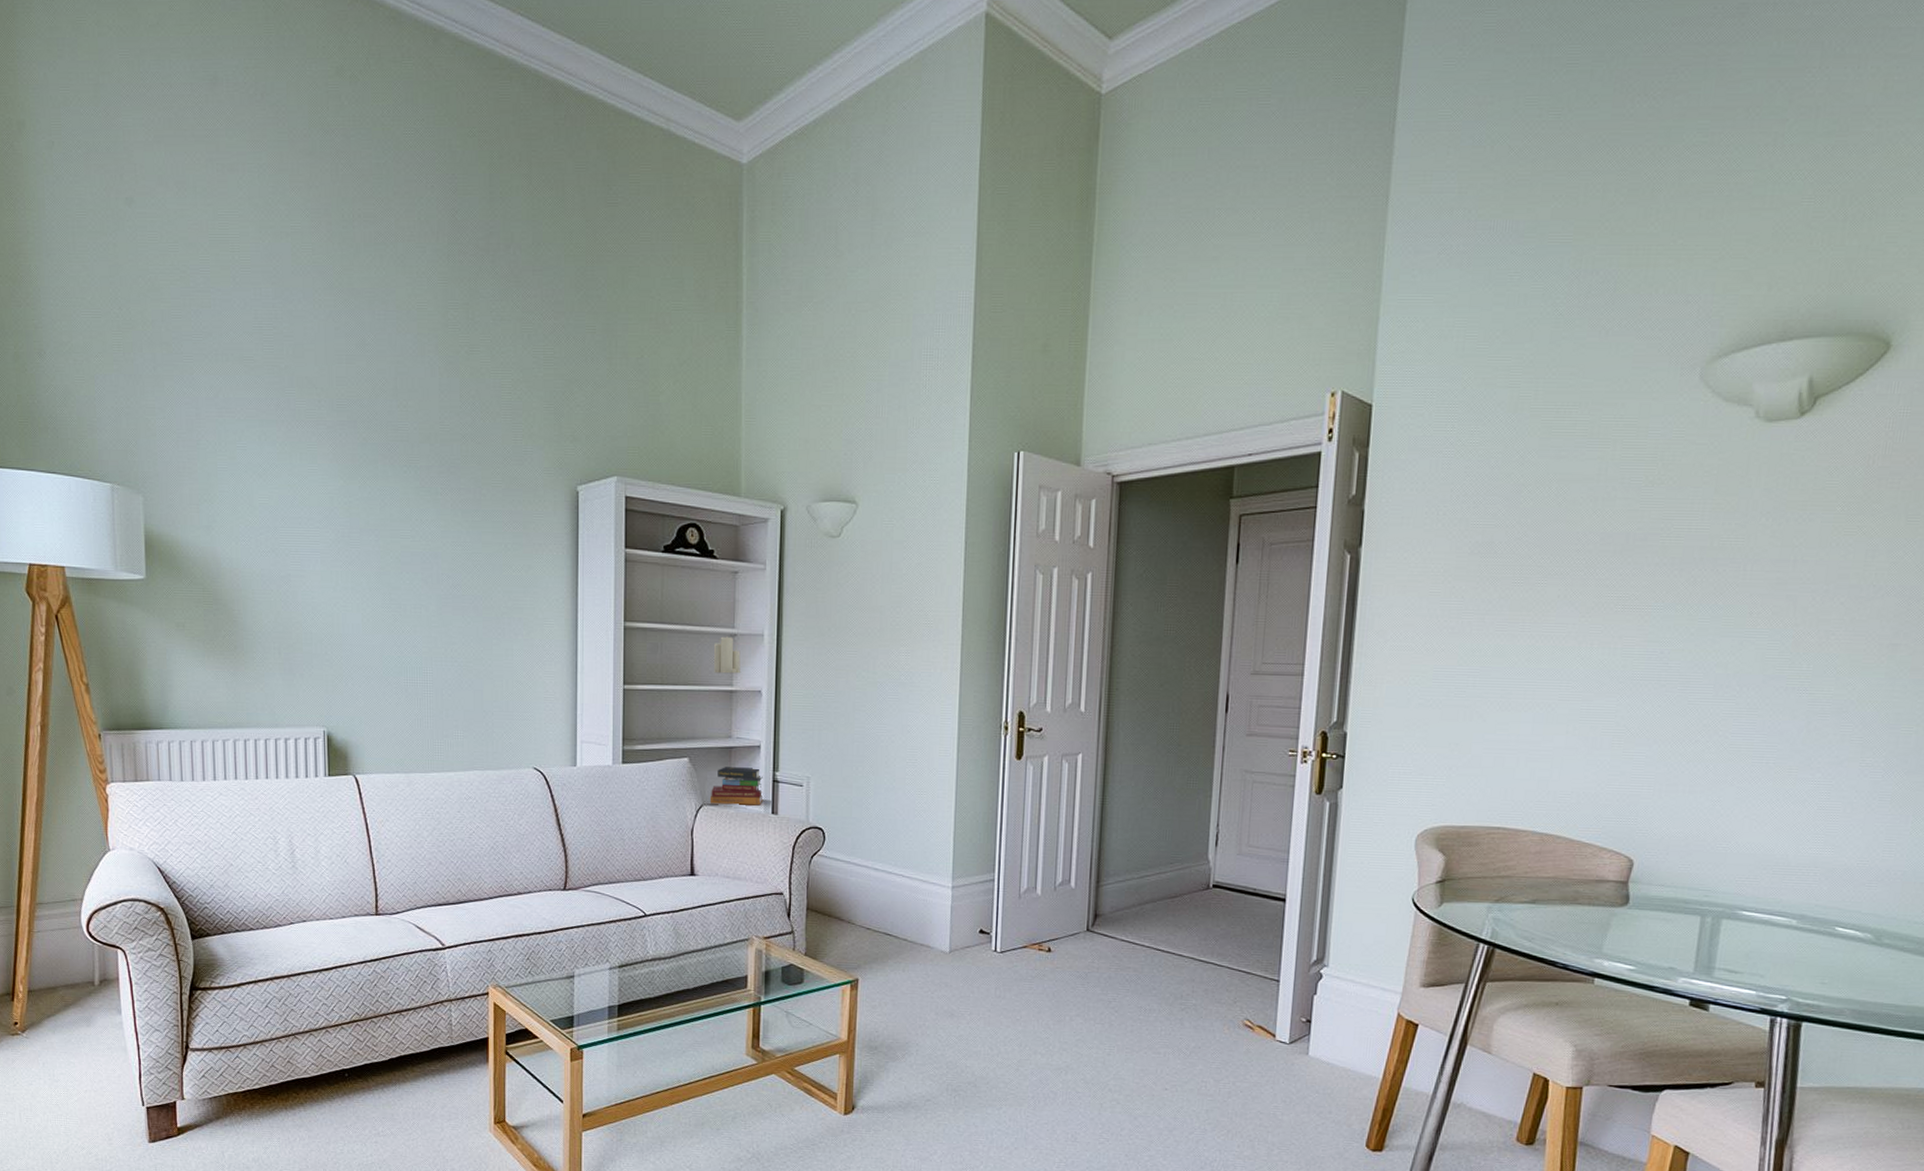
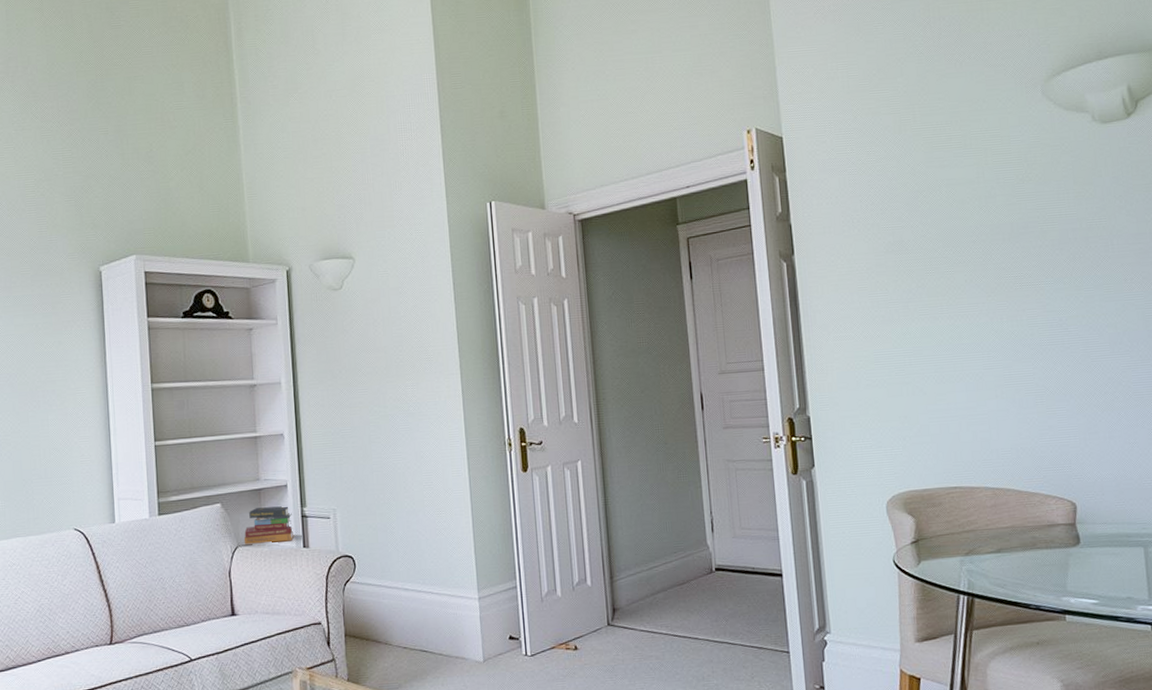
candle: present [713,635,742,674] -> none [235,386,264,422]

